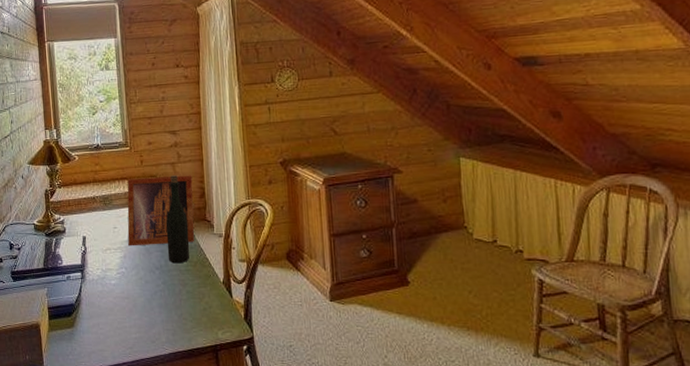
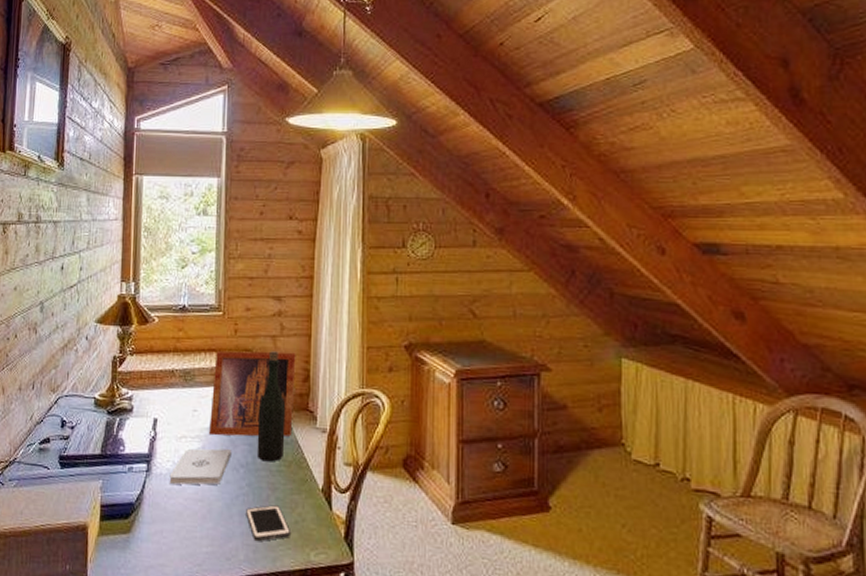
notepad: none [100,256,148,288] -> present [169,448,232,485]
cell phone: none [164,297,201,327] -> present [246,505,290,542]

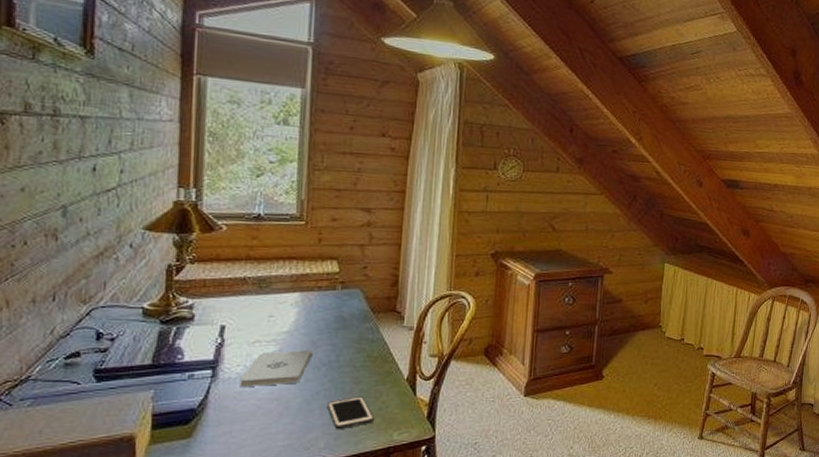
picture frame: present [209,350,296,437] -> none [287,258,385,339]
bottle: present [257,351,286,462] -> none [341,259,373,359]

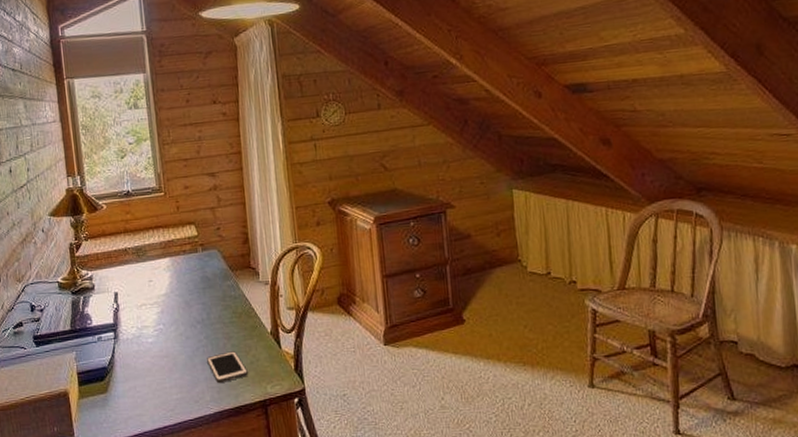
notepad: present [239,350,313,388] -> none [135,310,188,347]

